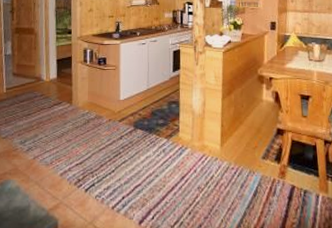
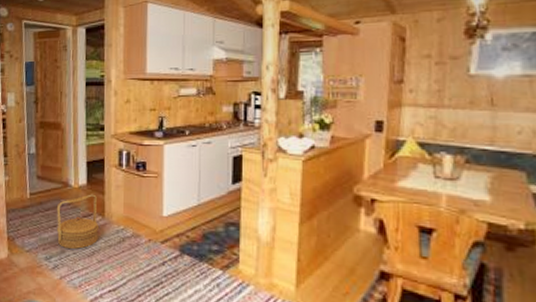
woven basket: none [30,86,67,132] -> present [56,194,98,249]

